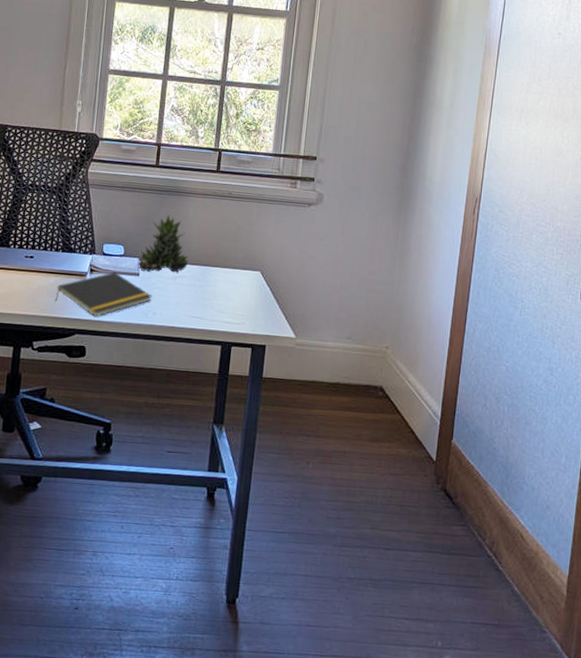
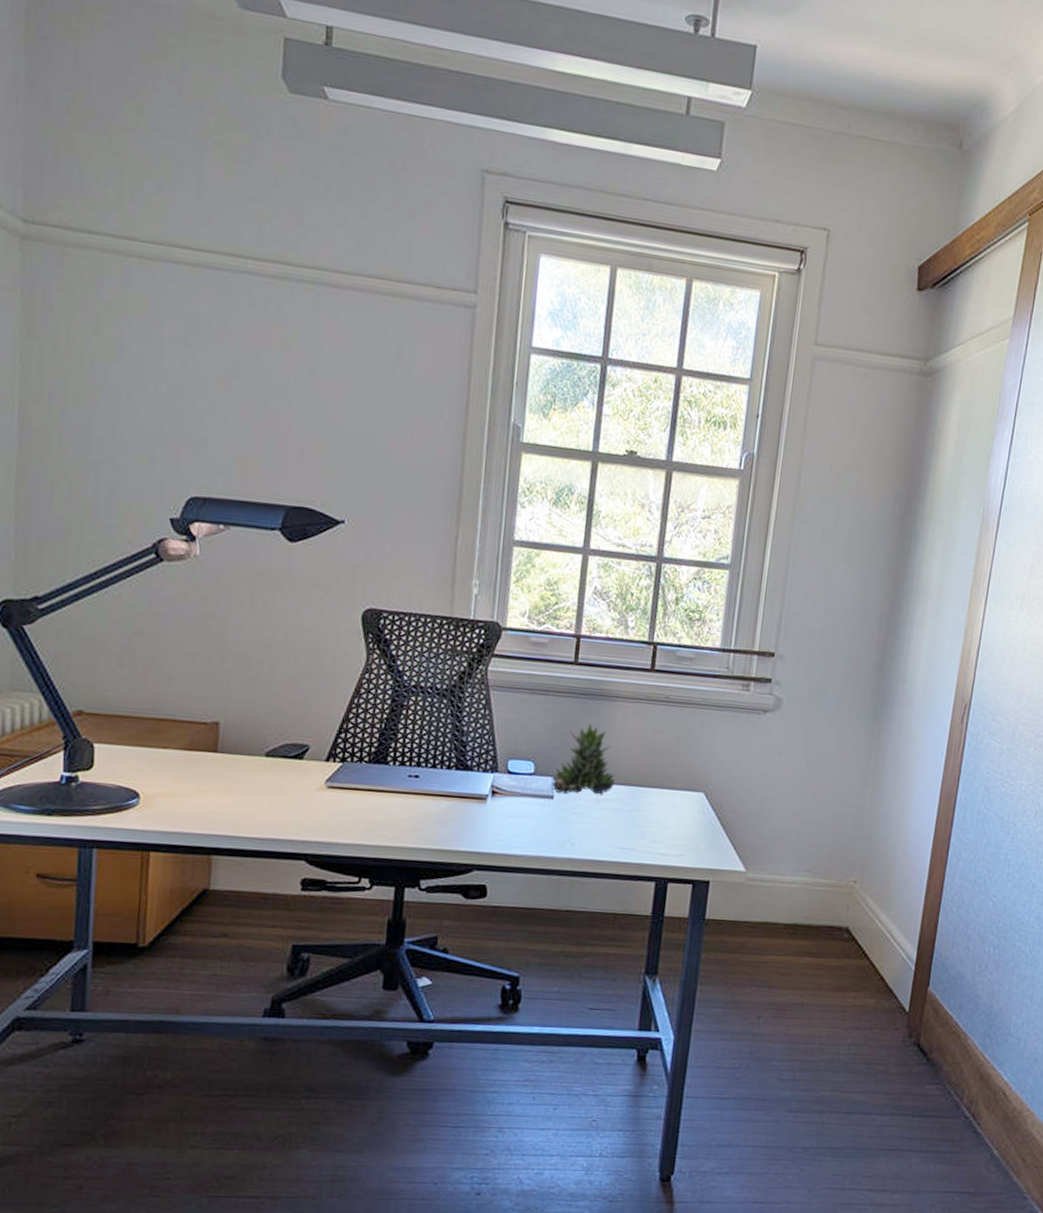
notepad: present [55,271,152,317] -> none [447,793,570,850]

